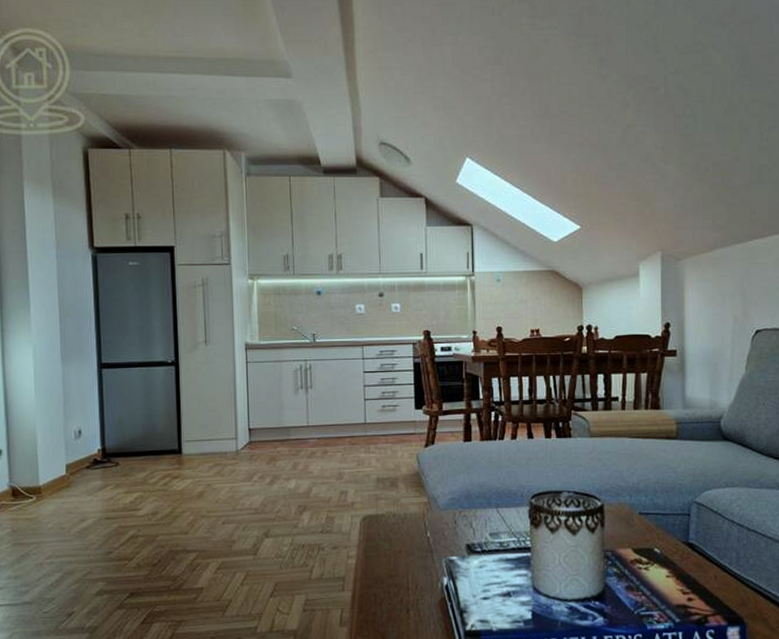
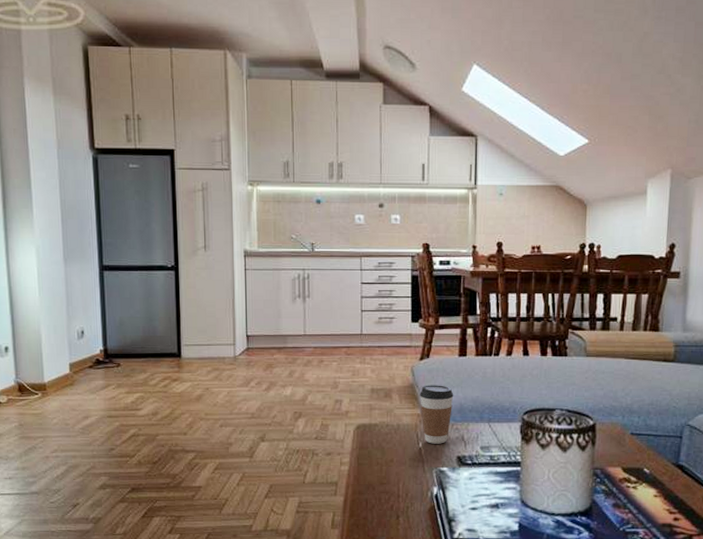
coffee cup: none [426,471,460,533] -> present [420,385,454,444]

